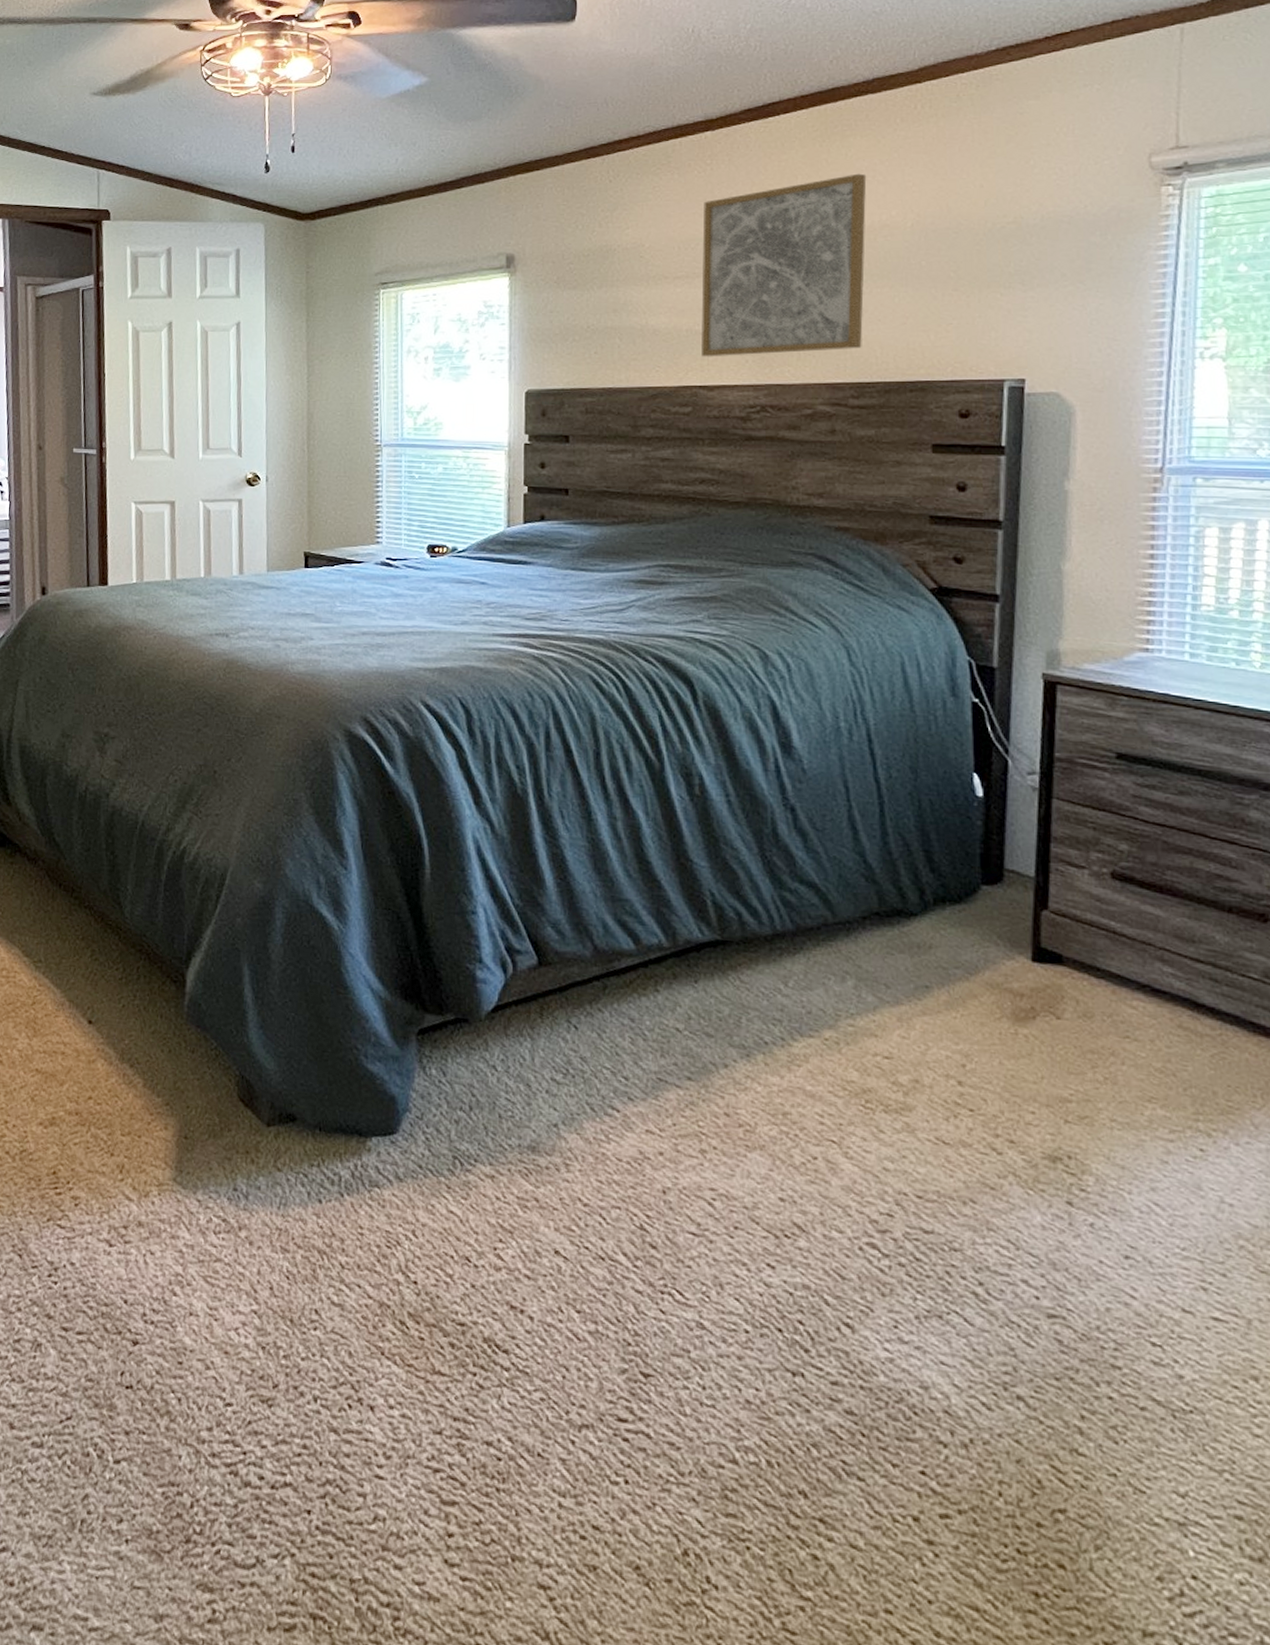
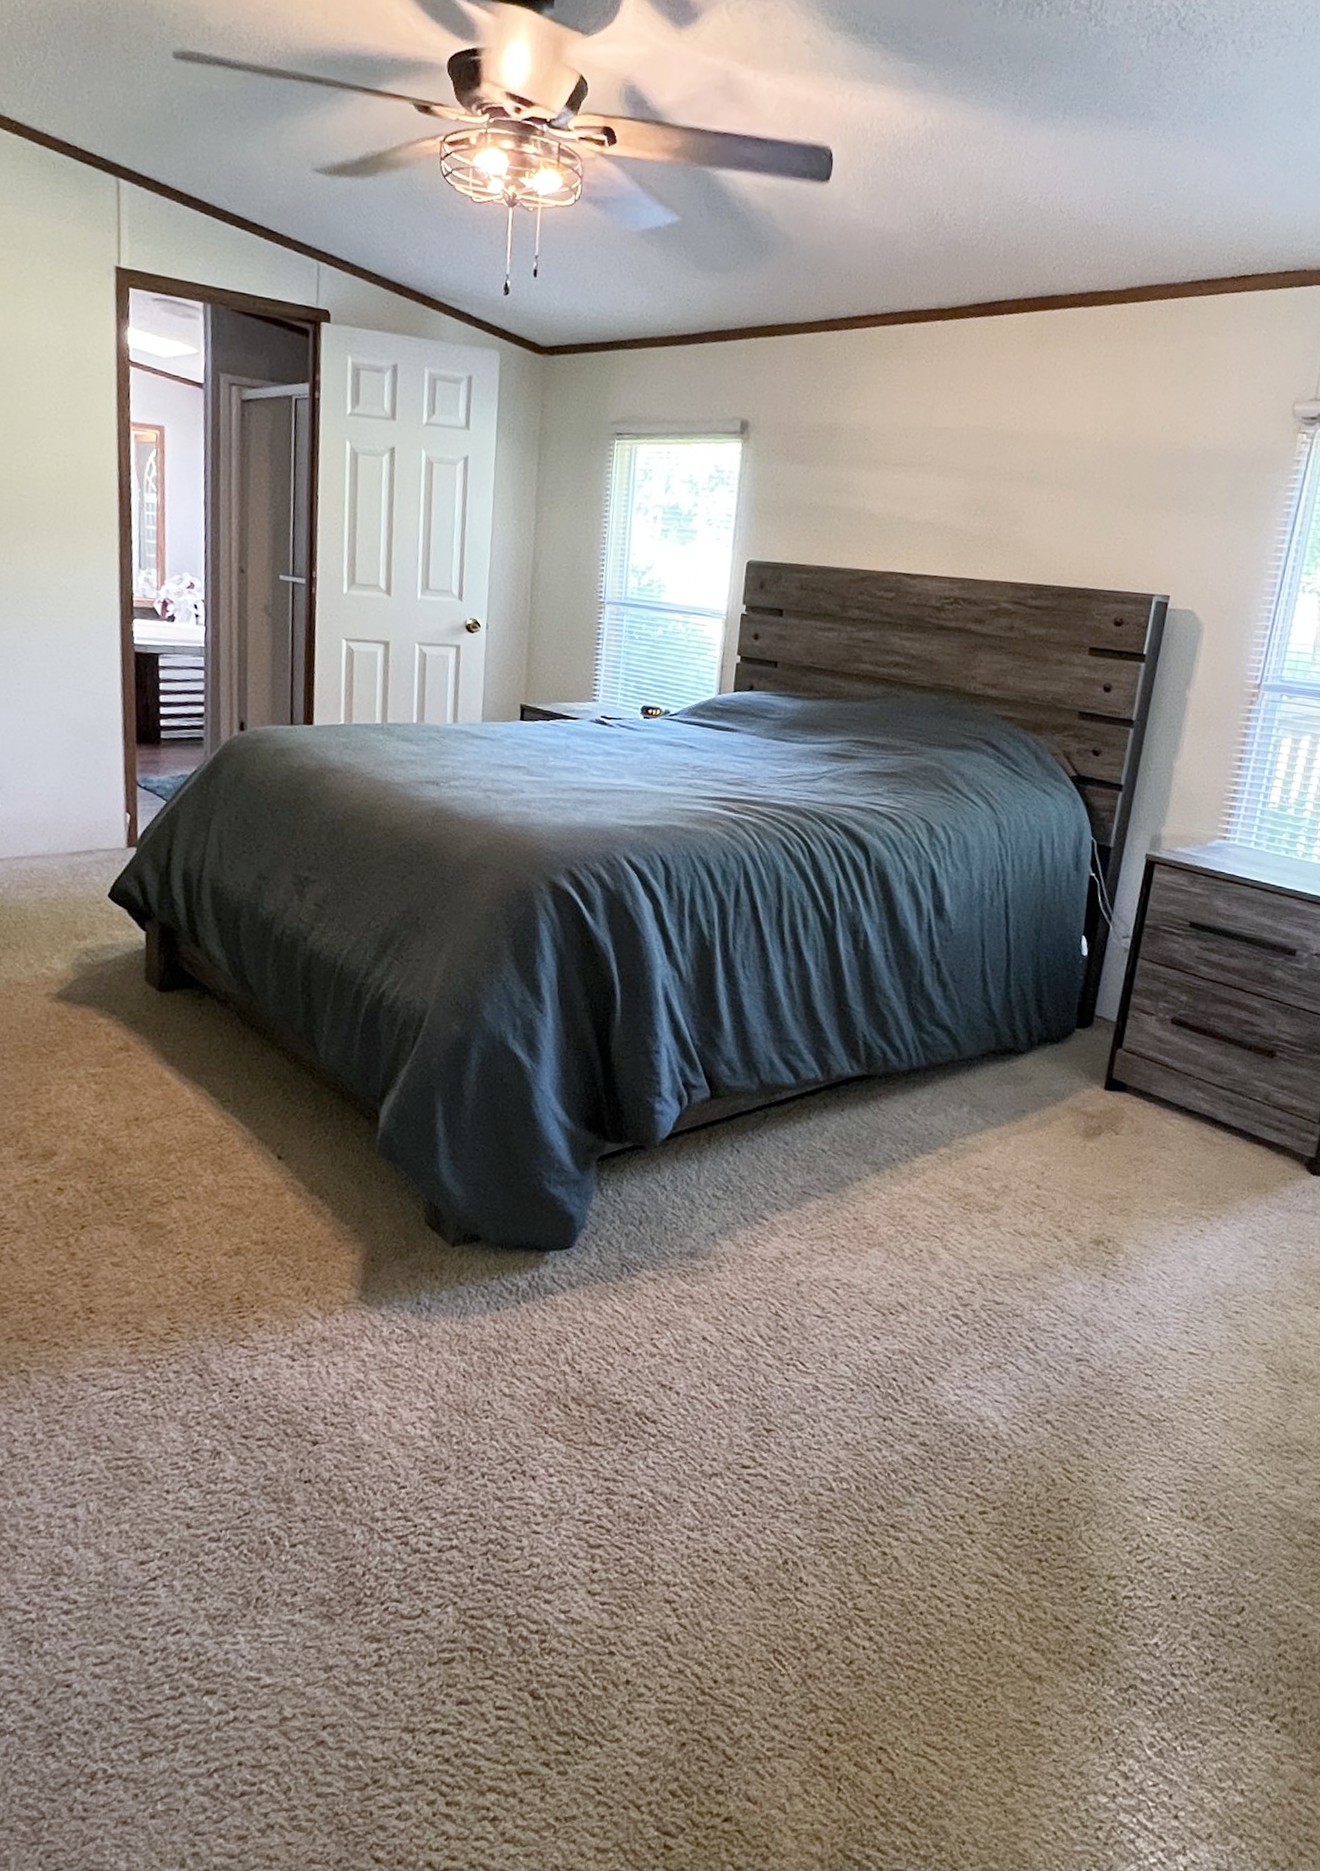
wall art: present [701,173,867,357] -> none [909,384,1070,553]

